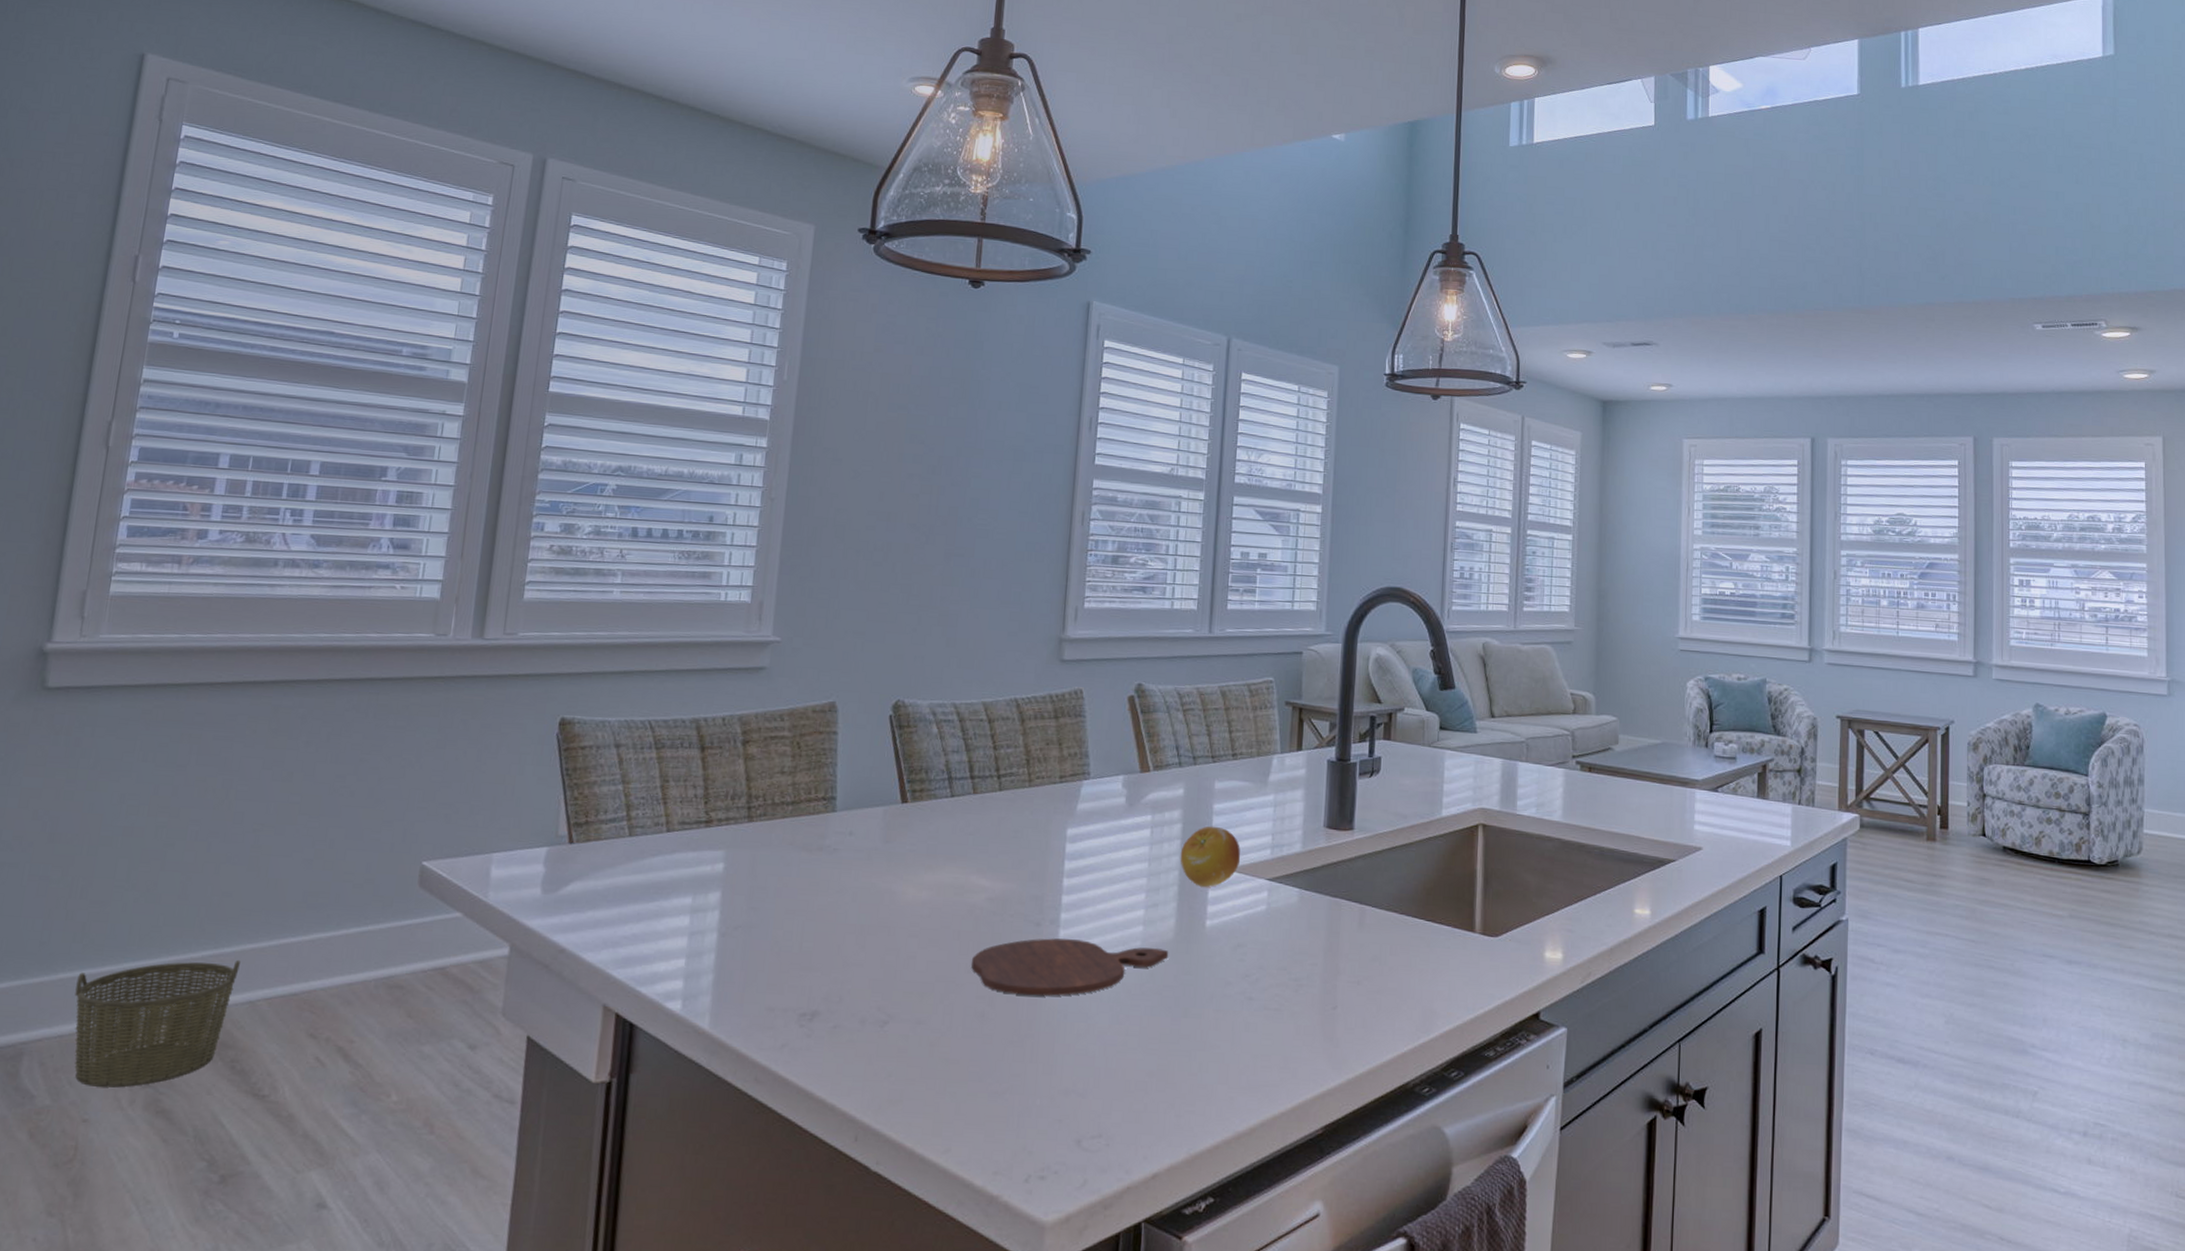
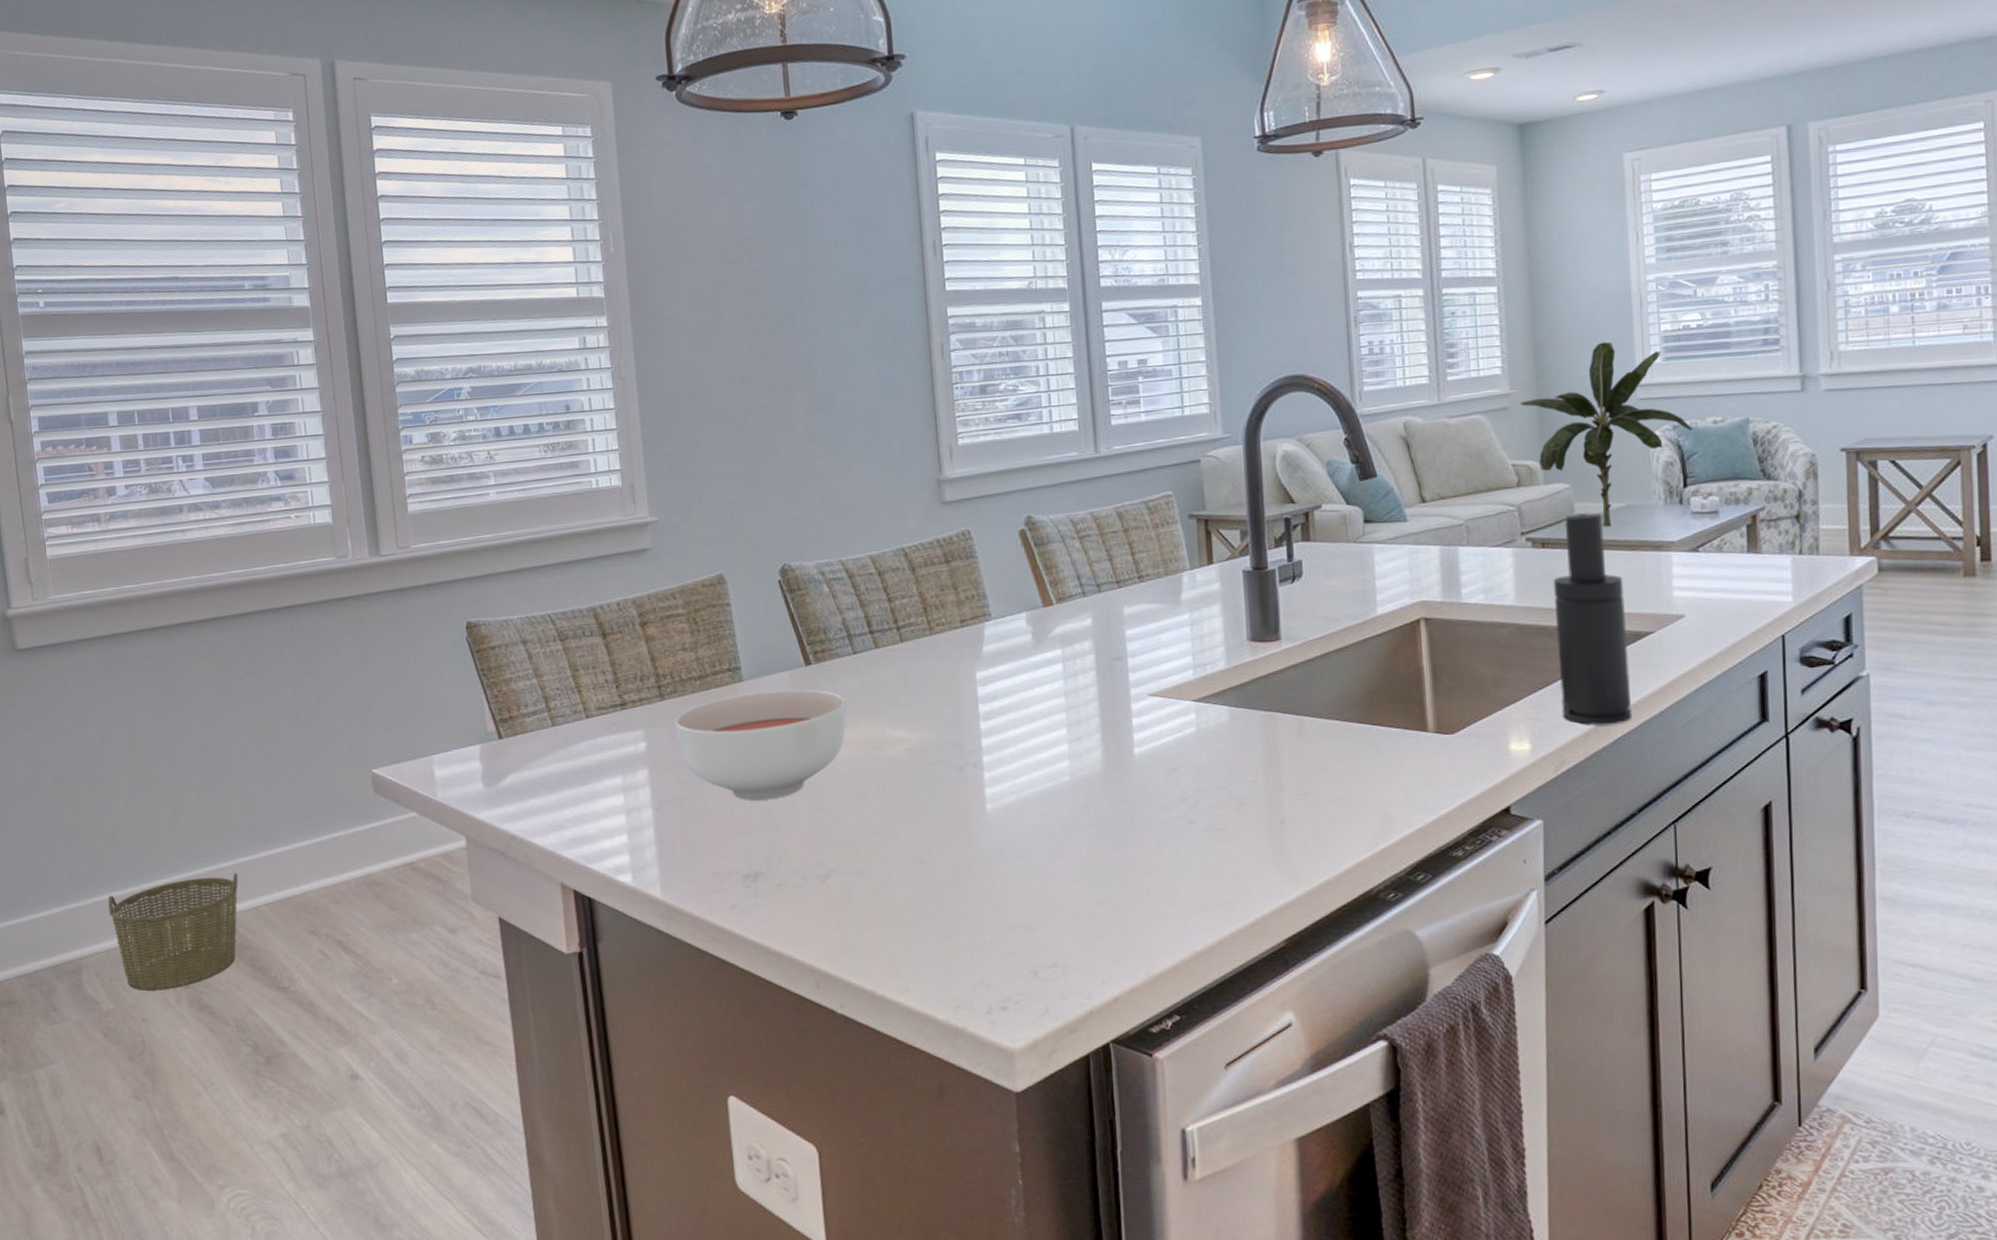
bowl: none [757,824,936,936] -> present [674,689,847,800]
cutting board: present [972,938,1169,996] -> none [901,780,1100,839]
fruit: present [1180,826,1241,887] -> none [1097,652,1162,715]
plant: none [1582,596,1721,760] -> present [1520,341,1693,527]
soap dispenser: none [1592,743,1654,942] -> present [1553,512,1633,725]

